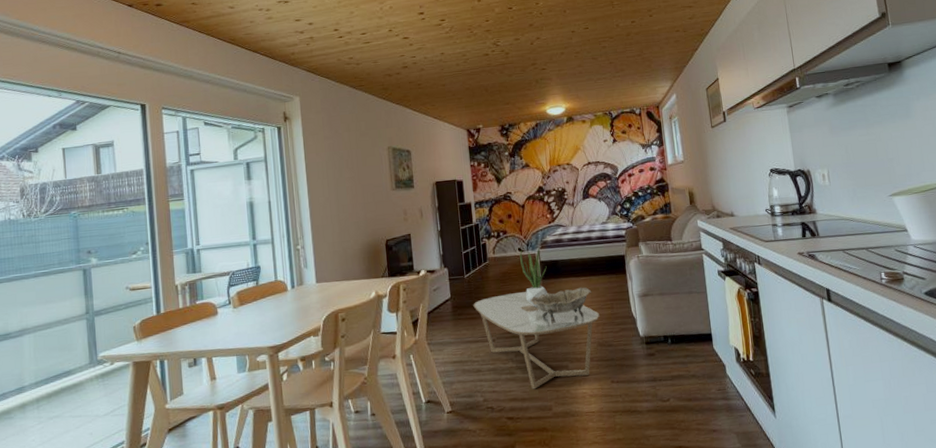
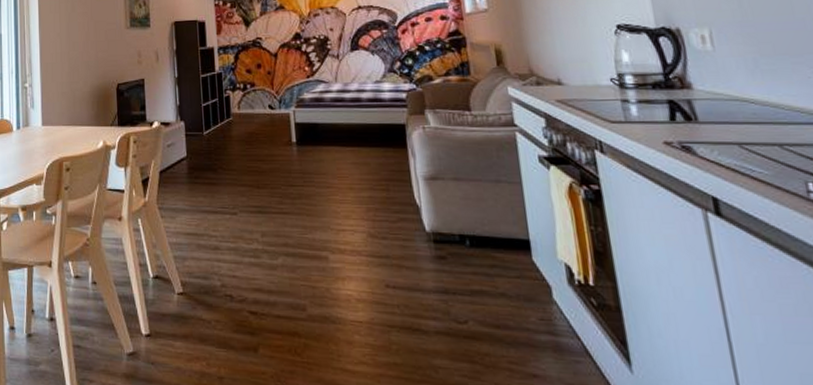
coffee table: present [473,292,600,390] -> none [212,159,371,281]
potted plant: present [520,247,547,307] -> none [270,106,303,178]
decorative bowl: present [530,286,592,324] -> none [281,159,361,202]

